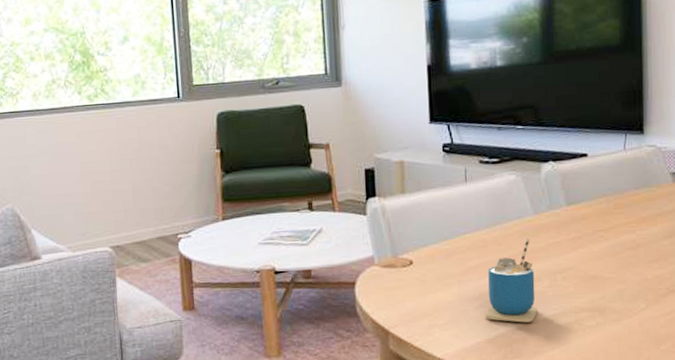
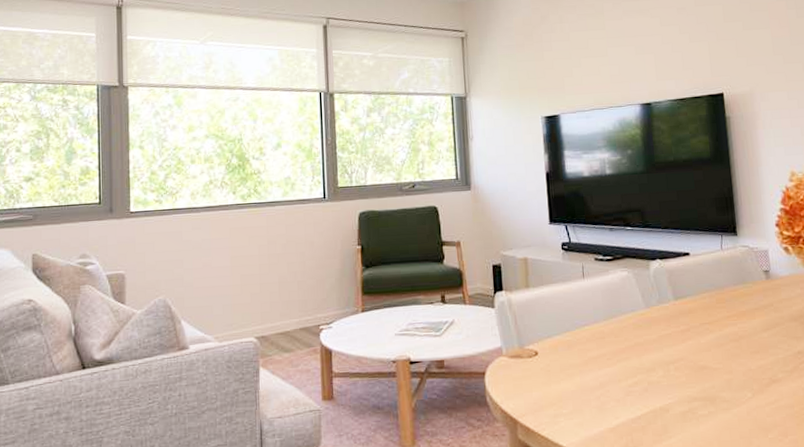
cup: present [485,238,539,323] -> none [606,330,655,412]

